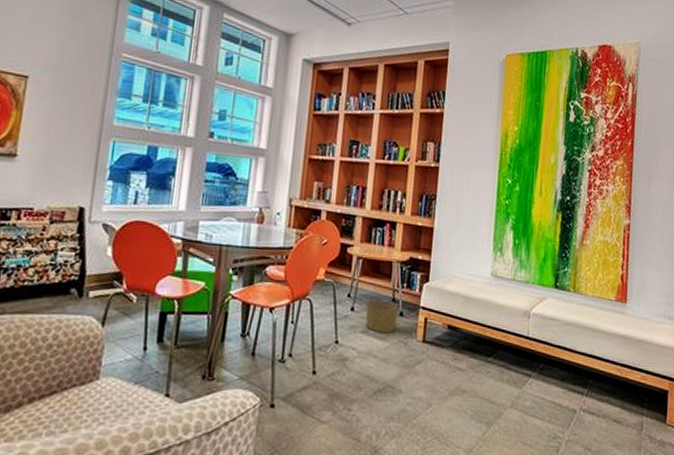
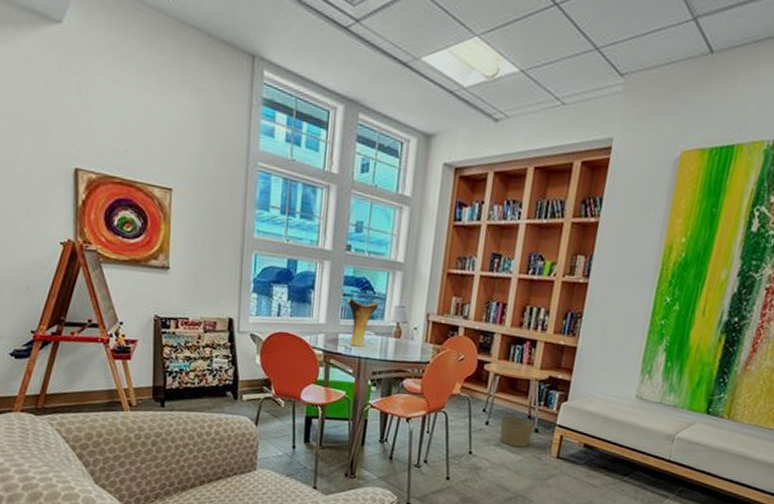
vase: none [209,184,241,234] -> present [348,298,378,347]

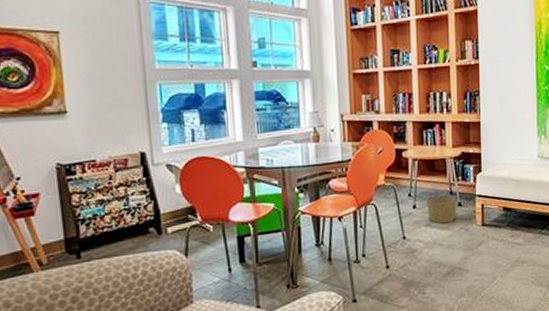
vase: present [348,298,378,347] -> none [262,112,293,158]

